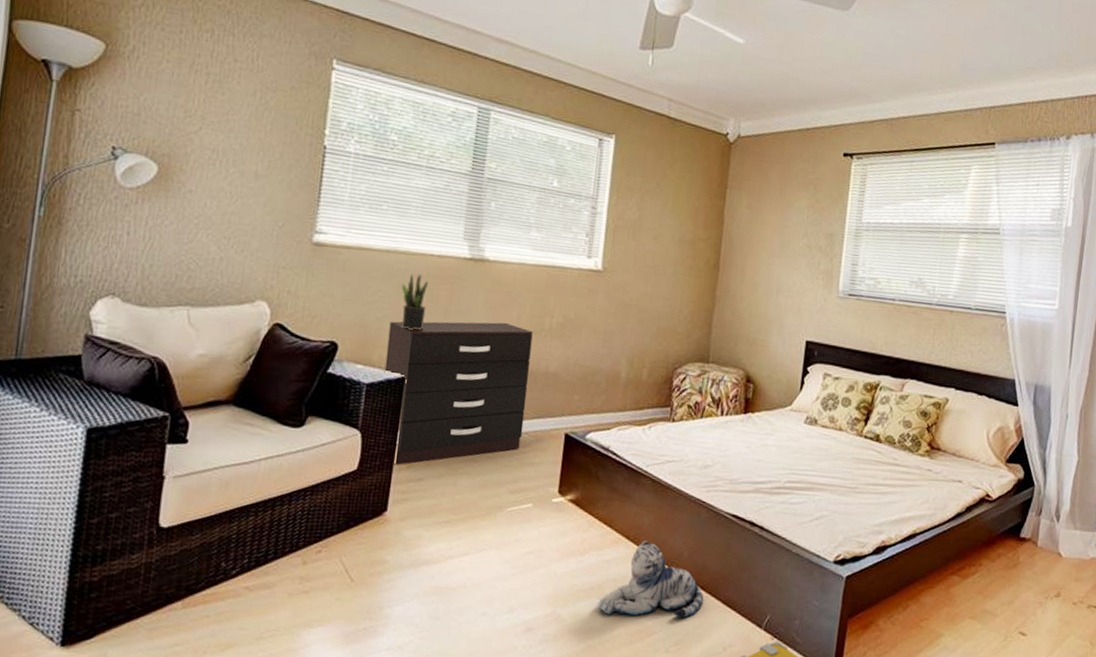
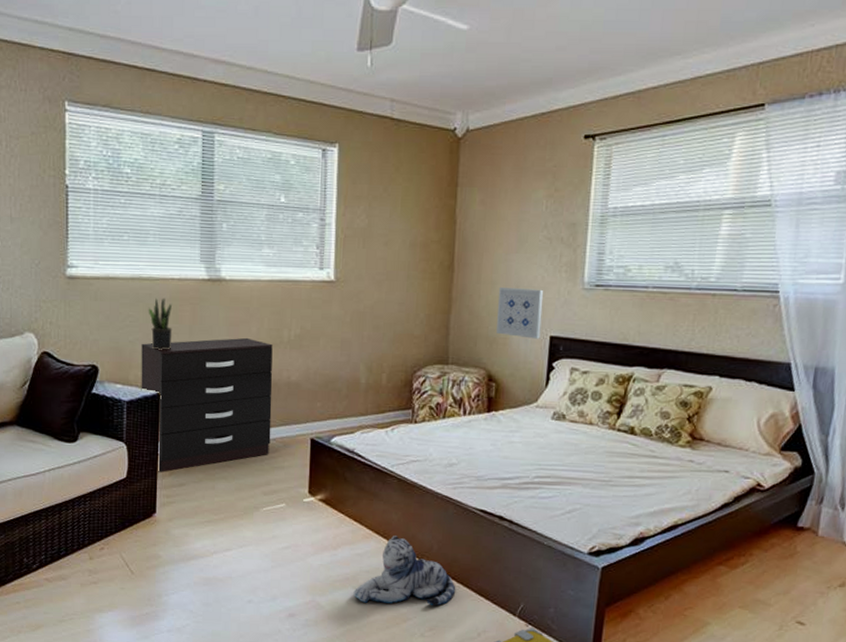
wall art: none [756,290,802,343] -> present [496,288,544,339]

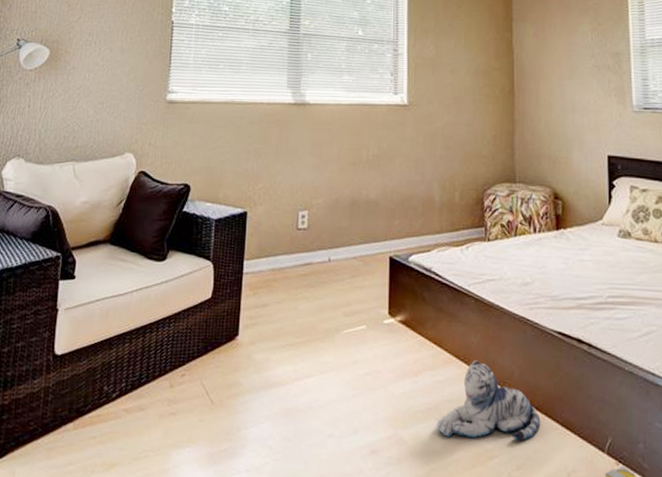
dresser: present [141,337,273,472] -> none [229,157,353,292]
potted plant: present [148,297,173,350] -> none [238,120,262,170]
wall art: present [496,288,544,339] -> none [556,110,599,158]

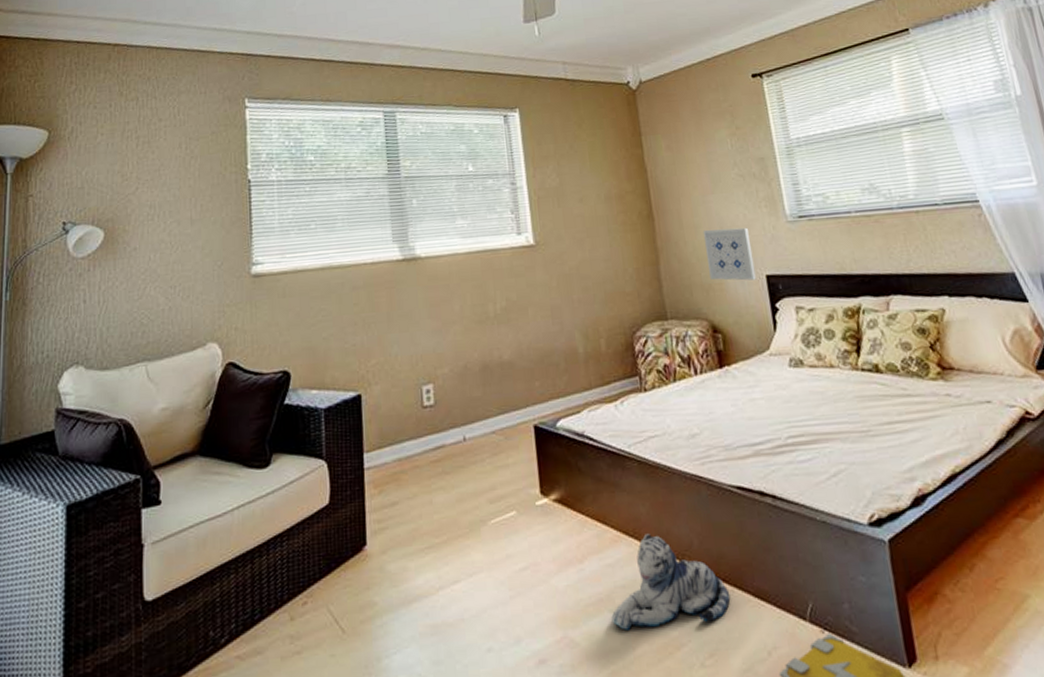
wall art: none [556,110,599,158] -> present [702,227,757,281]

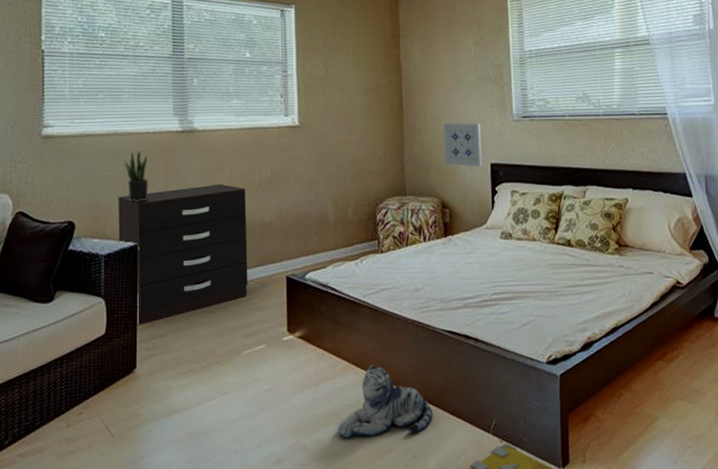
dresser: none [336,317,490,492] -> present [118,183,248,325]
potted plant: none [341,285,370,344] -> present [124,151,149,202]

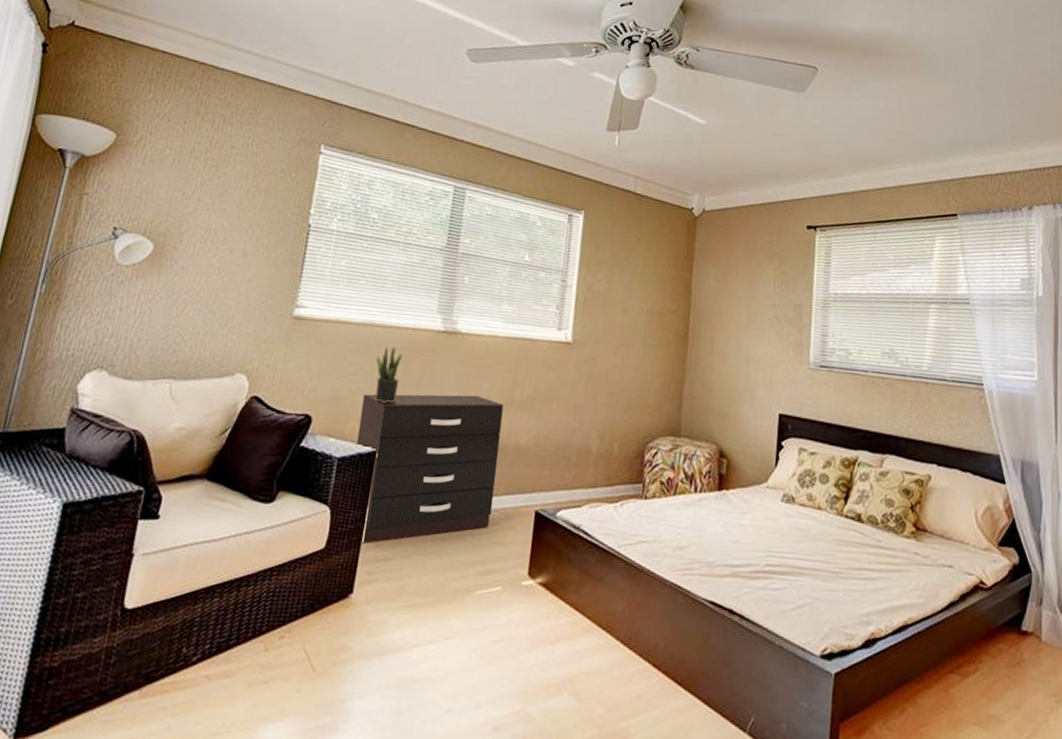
plush toy: present [337,365,433,438] -> none [569,629,683,719]
wall art: present [443,123,483,167] -> none [728,361,773,416]

